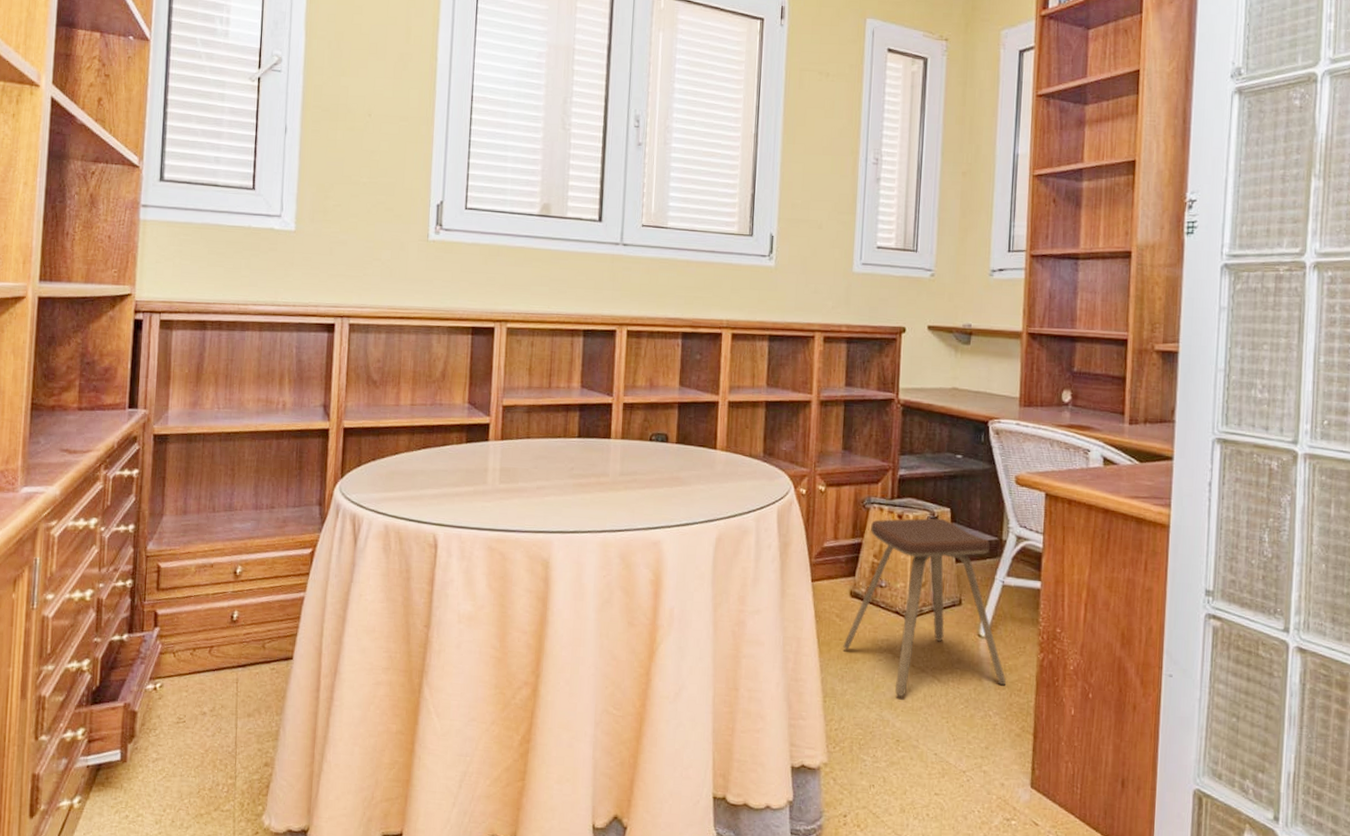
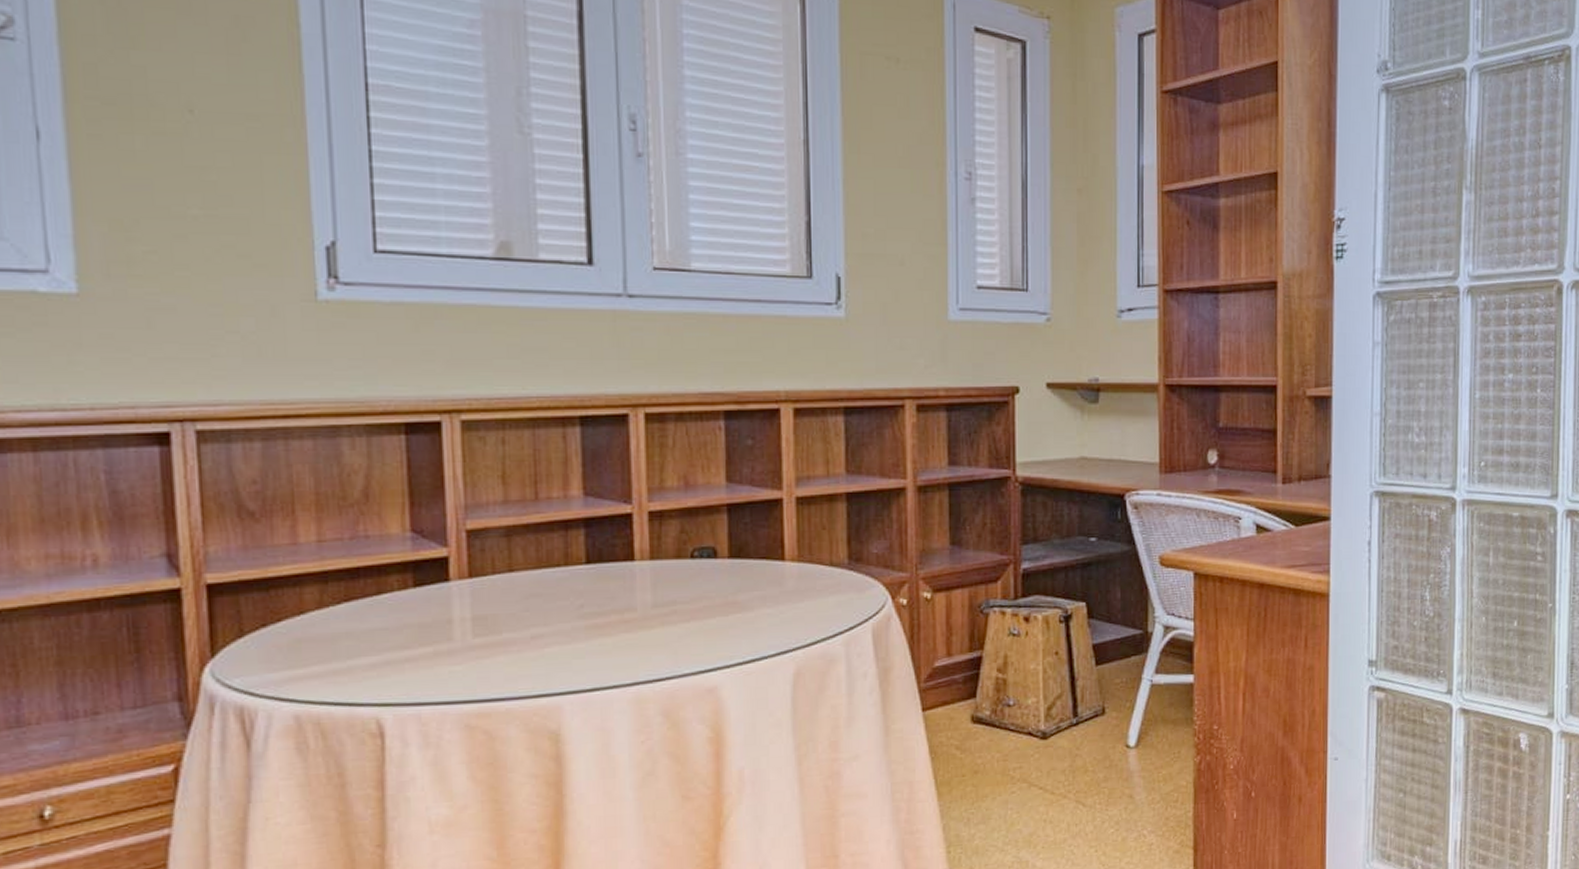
music stool: present [843,518,1007,697] -> none [967,615,1161,832]

